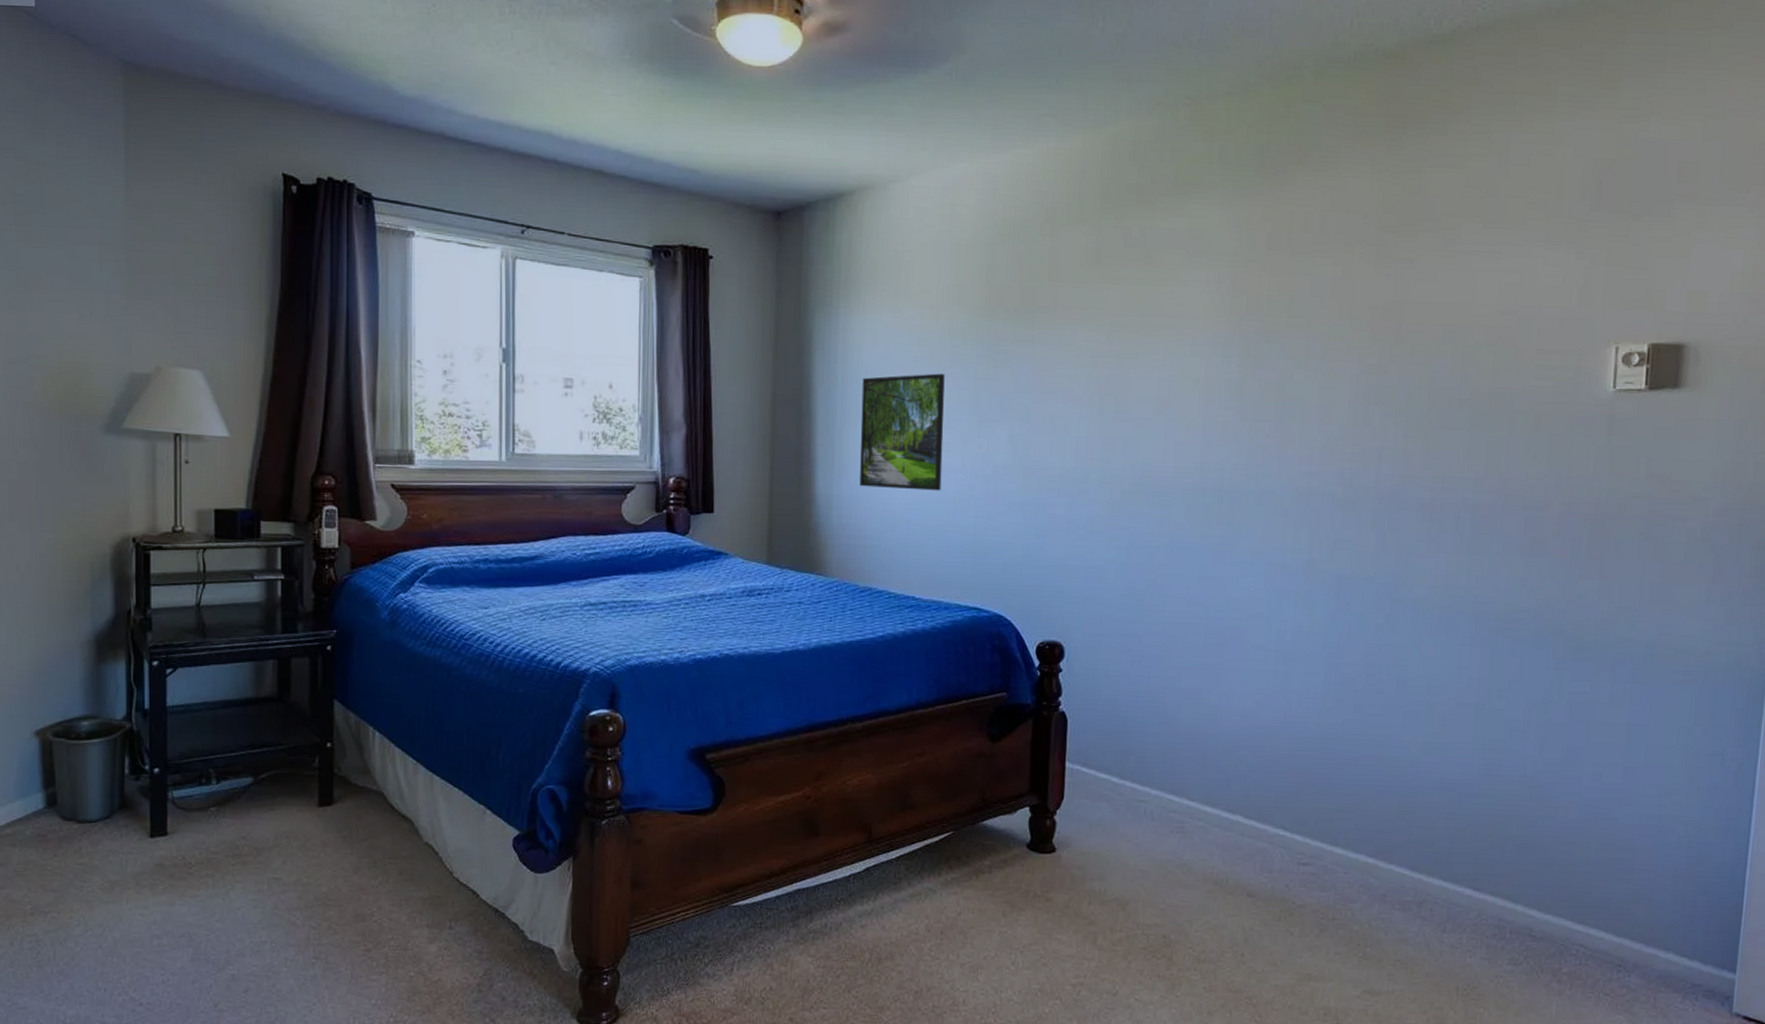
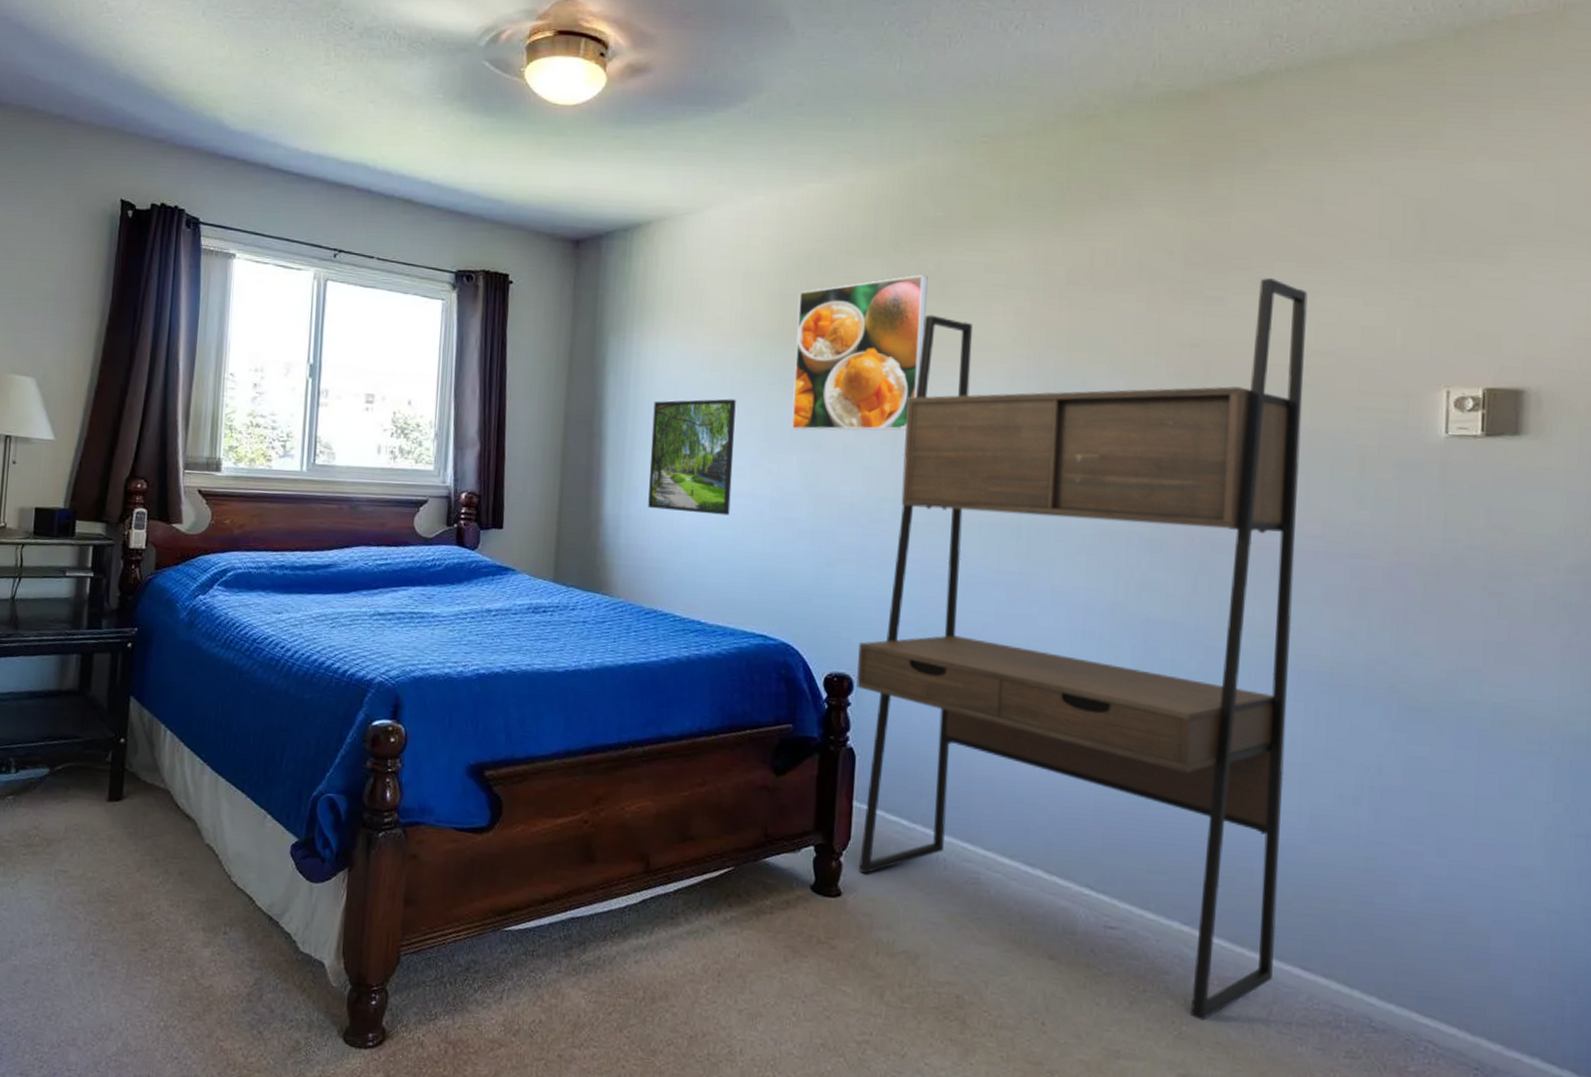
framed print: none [1000,242,1133,403] -> present [791,274,928,431]
desk: none [1066,239,1493,942] -> present [856,277,1308,1021]

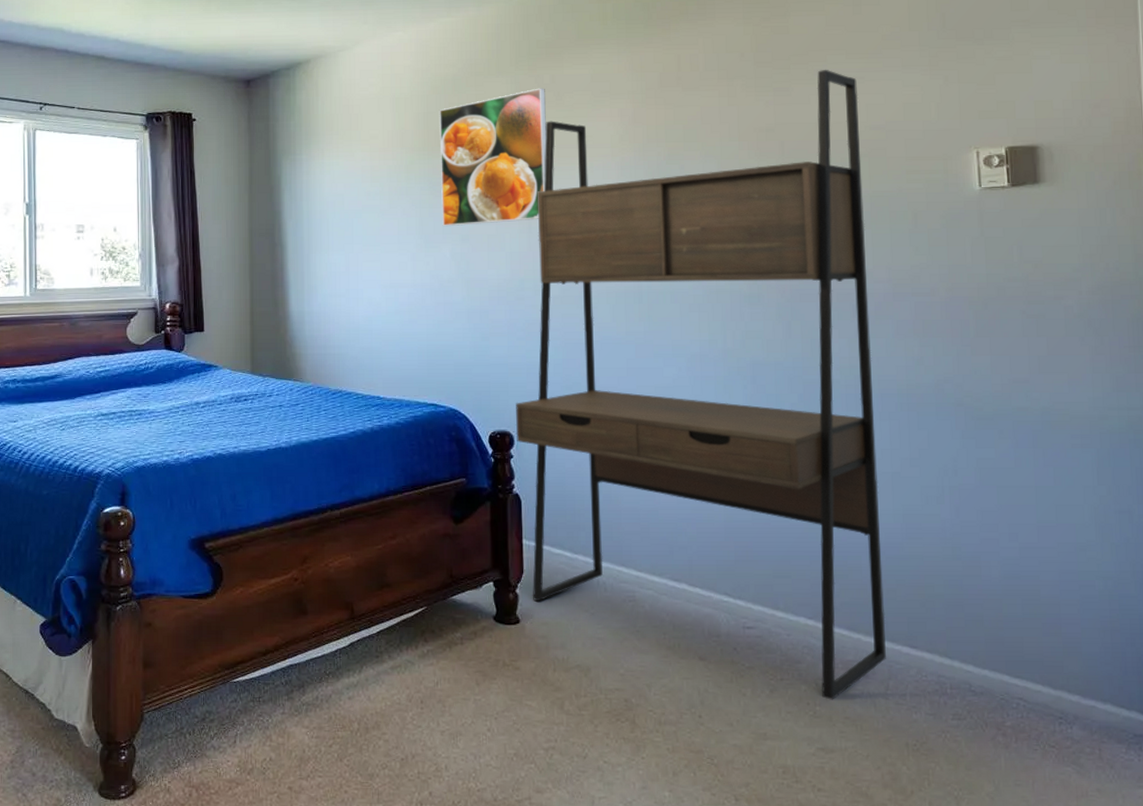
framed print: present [648,399,736,516] -> none [324,204,397,304]

